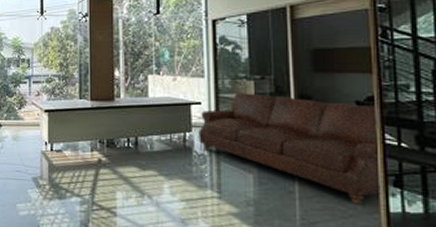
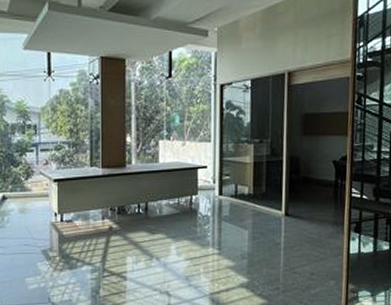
sofa: present [198,91,383,206] -> none [203,155,349,250]

